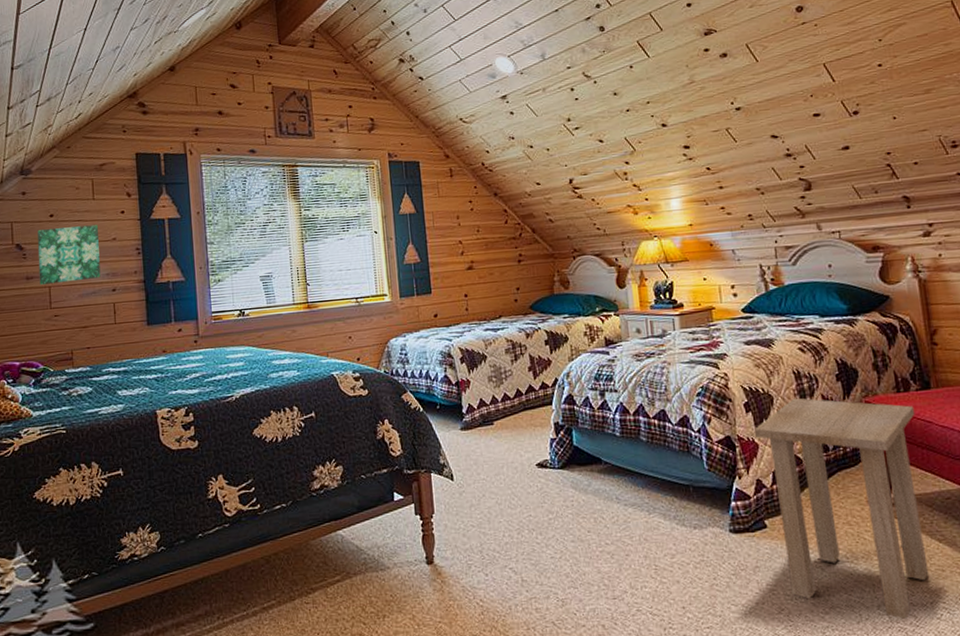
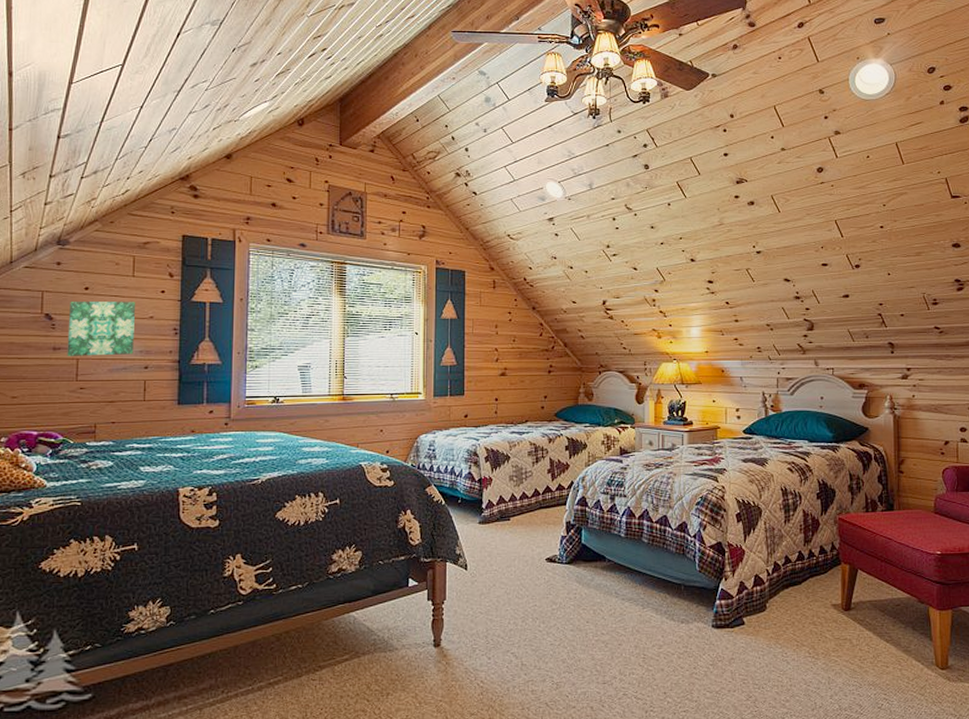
side table: present [755,398,929,619] -> none [743,511,879,708]

